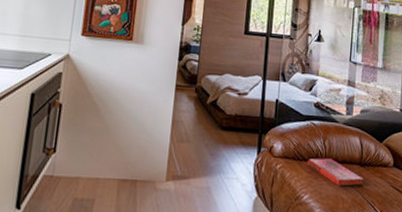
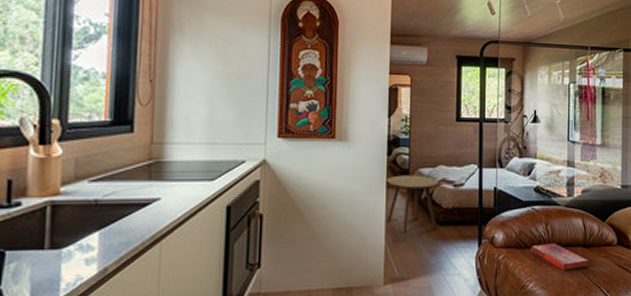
side table: none [173,79,224,135] -> present [386,175,439,234]

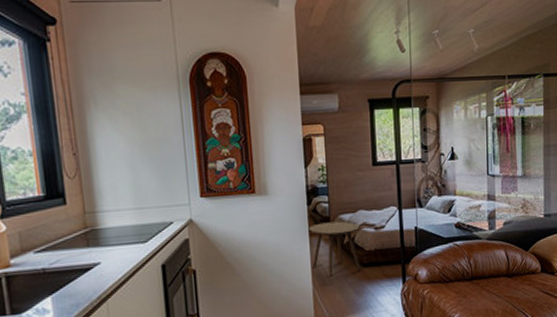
hardback book: present [531,243,588,271] -> none [455,275,512,300]

